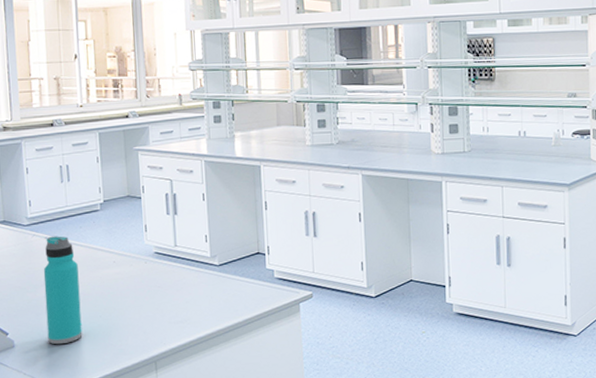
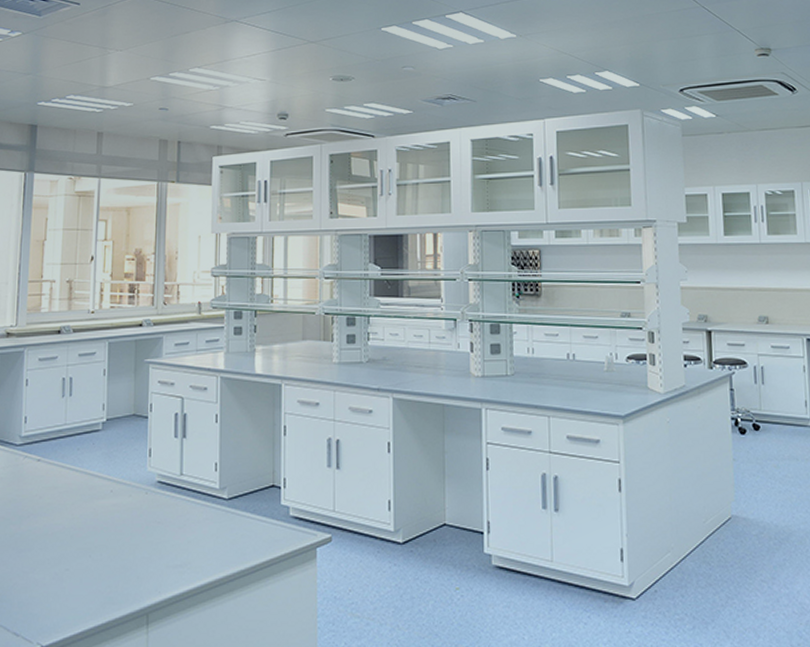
water bottle: present [43,236,83,345] -> none [28,458,71,589]

